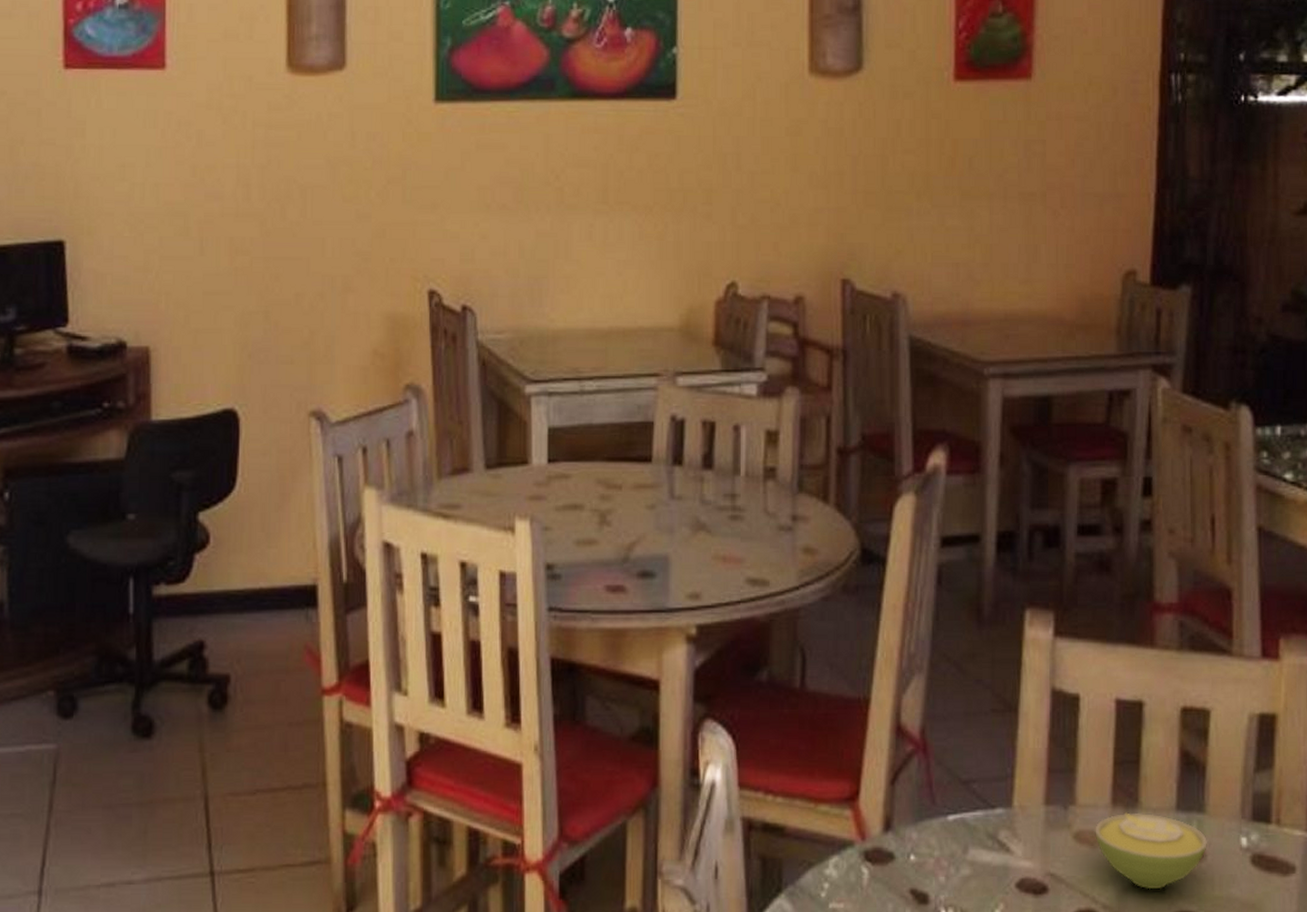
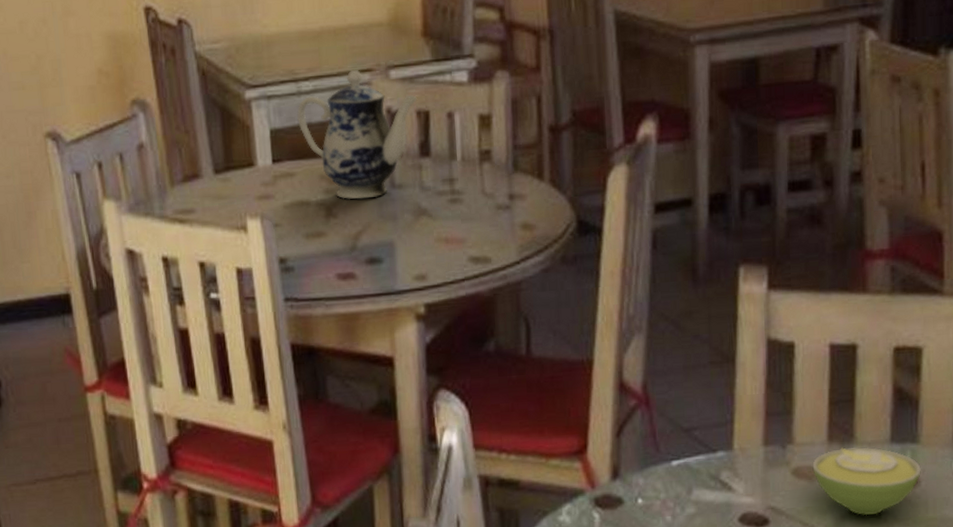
teapot: none [578,373,703,508] -> present [297,69,417,200]

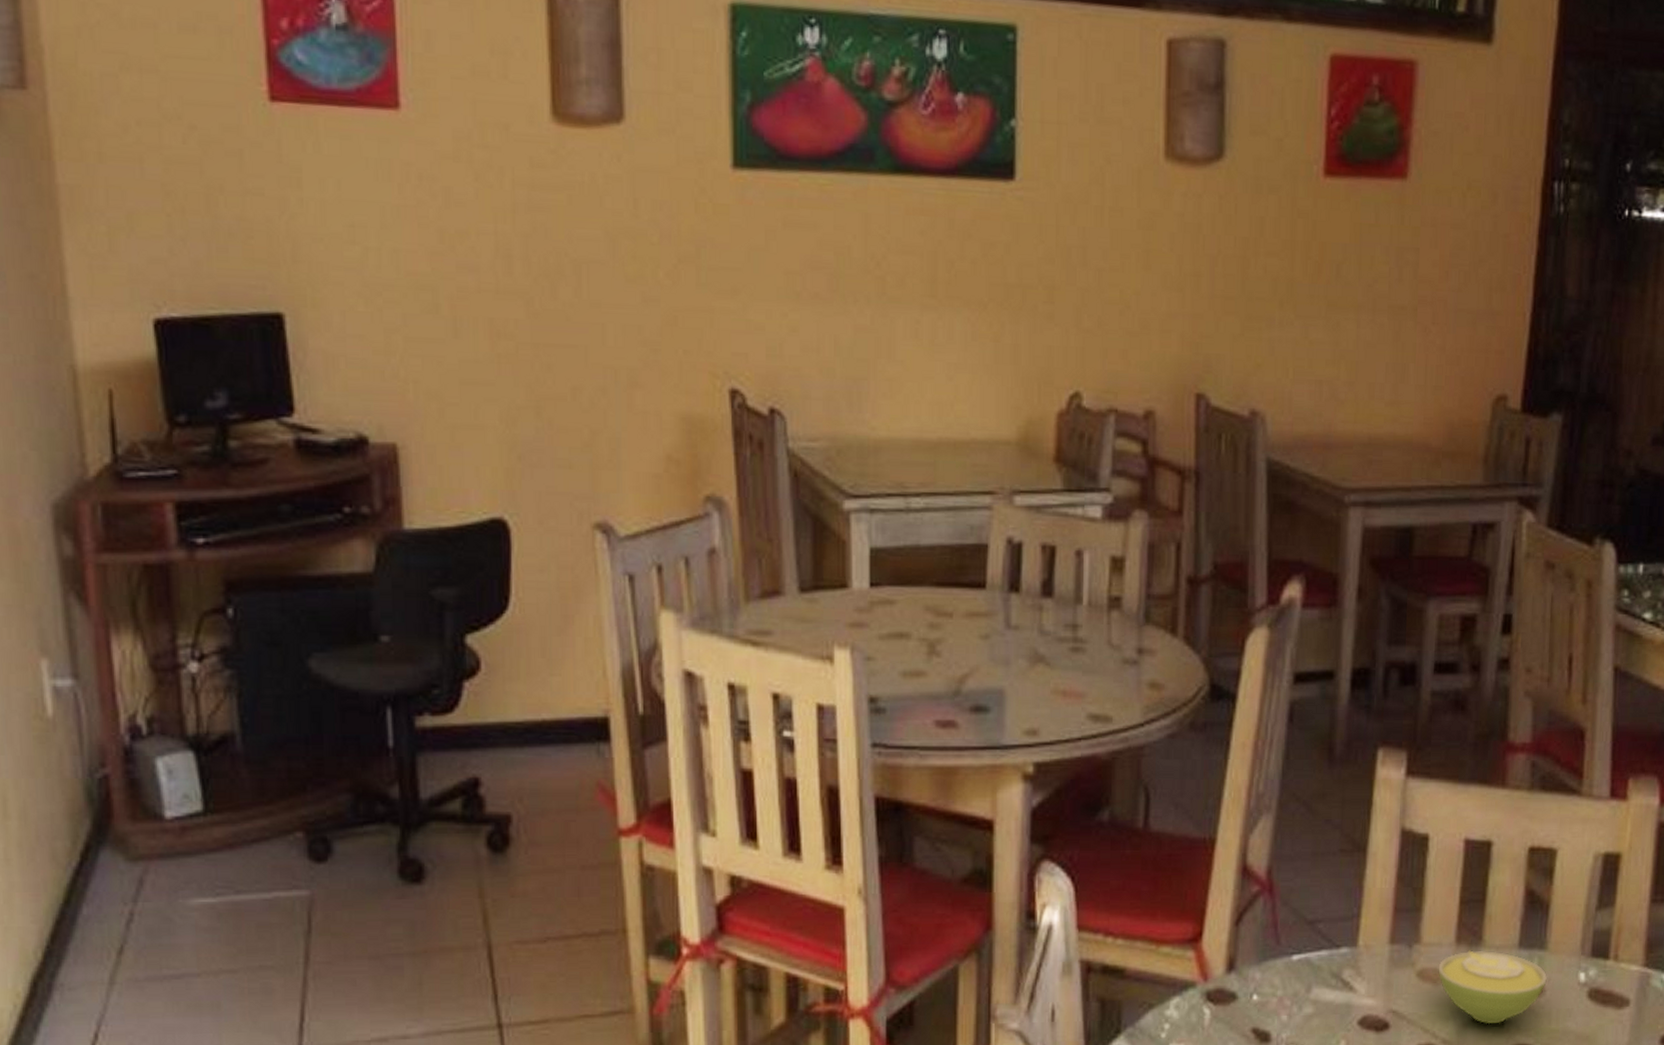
teapot: present [297,69,417,200] -> none [903,490,1043,638]

